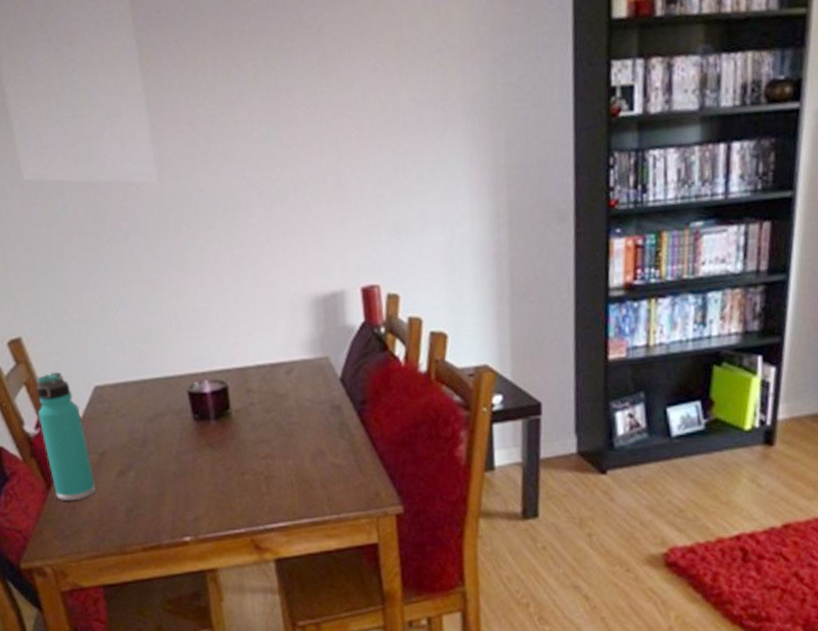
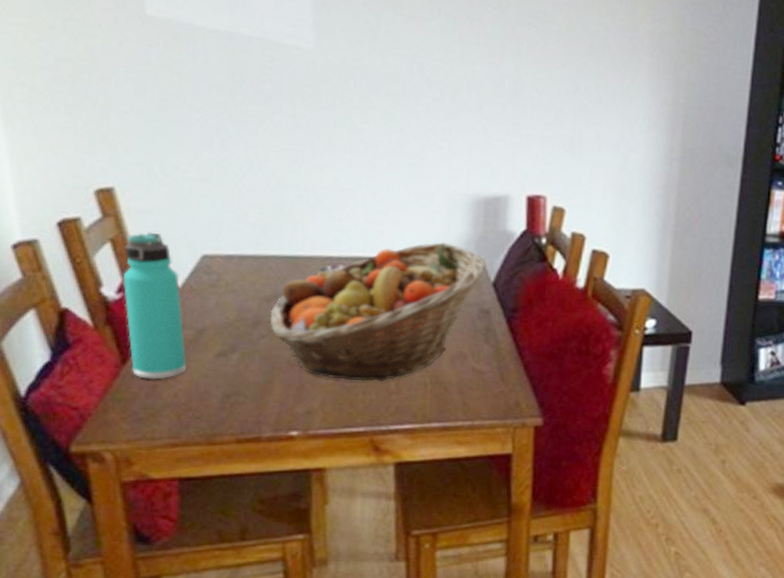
fruit basket: none [154,345,333,486] -> present [269,242,487,382]

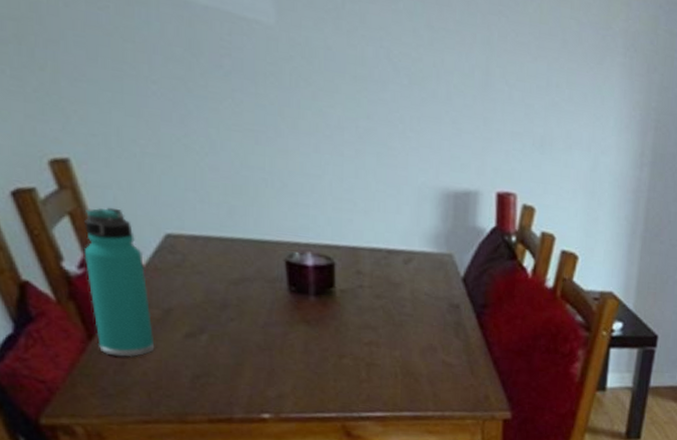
fruit basket: present [269,242,487,382] -> none [238,234,457,370]

